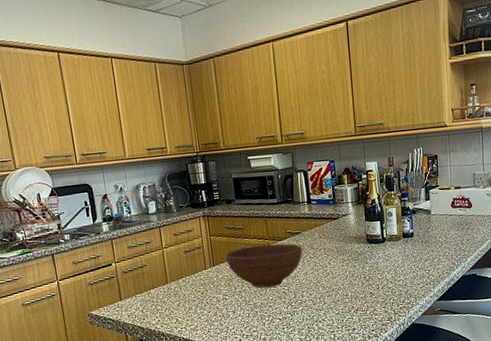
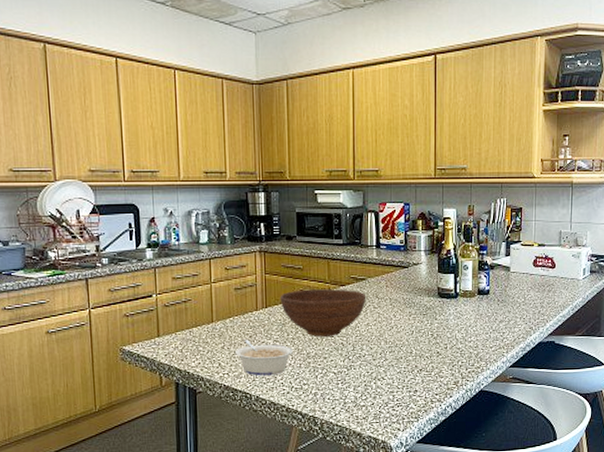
legume: none [190,296,241,328] -> present [235,340,293,376]

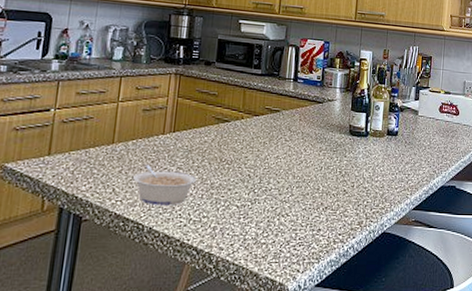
bowl: present [280,289,367,337] -> none [189,116,279,167]

